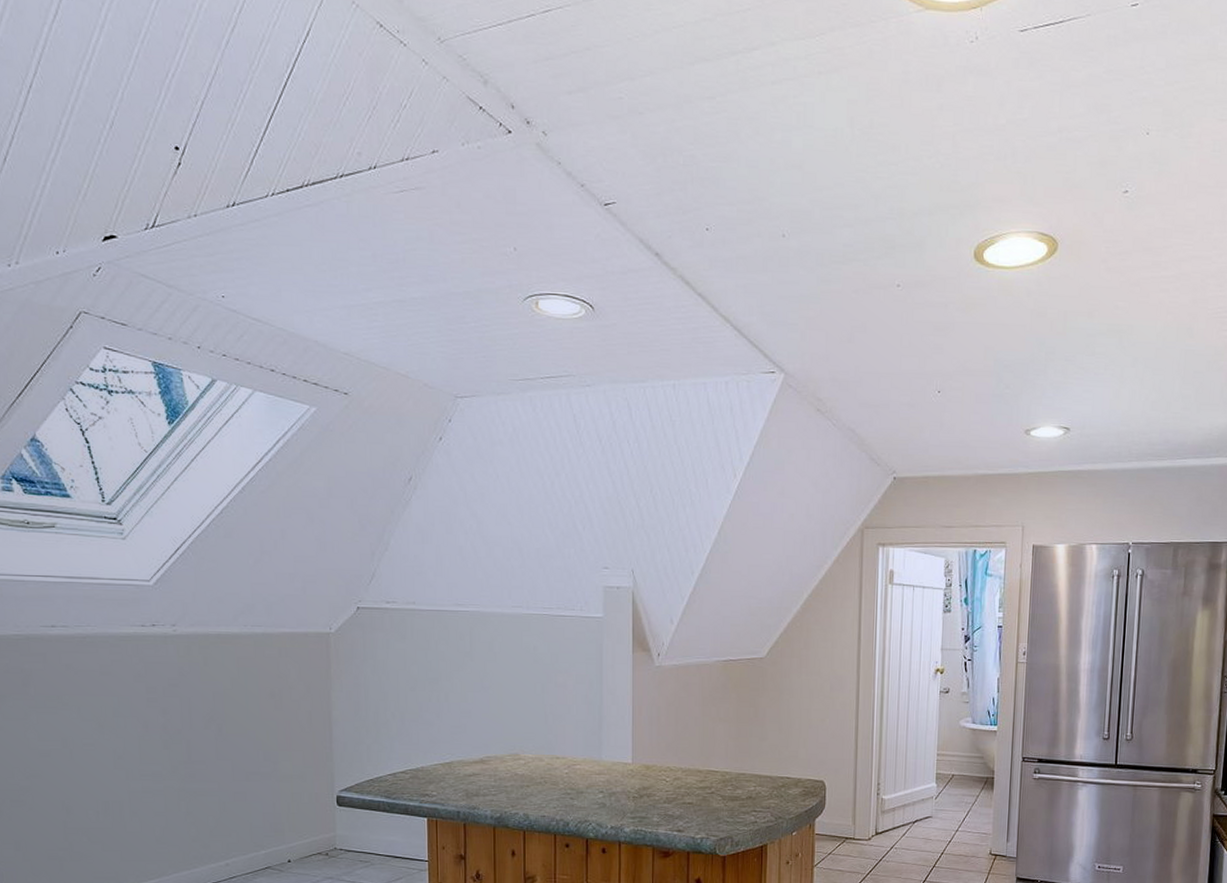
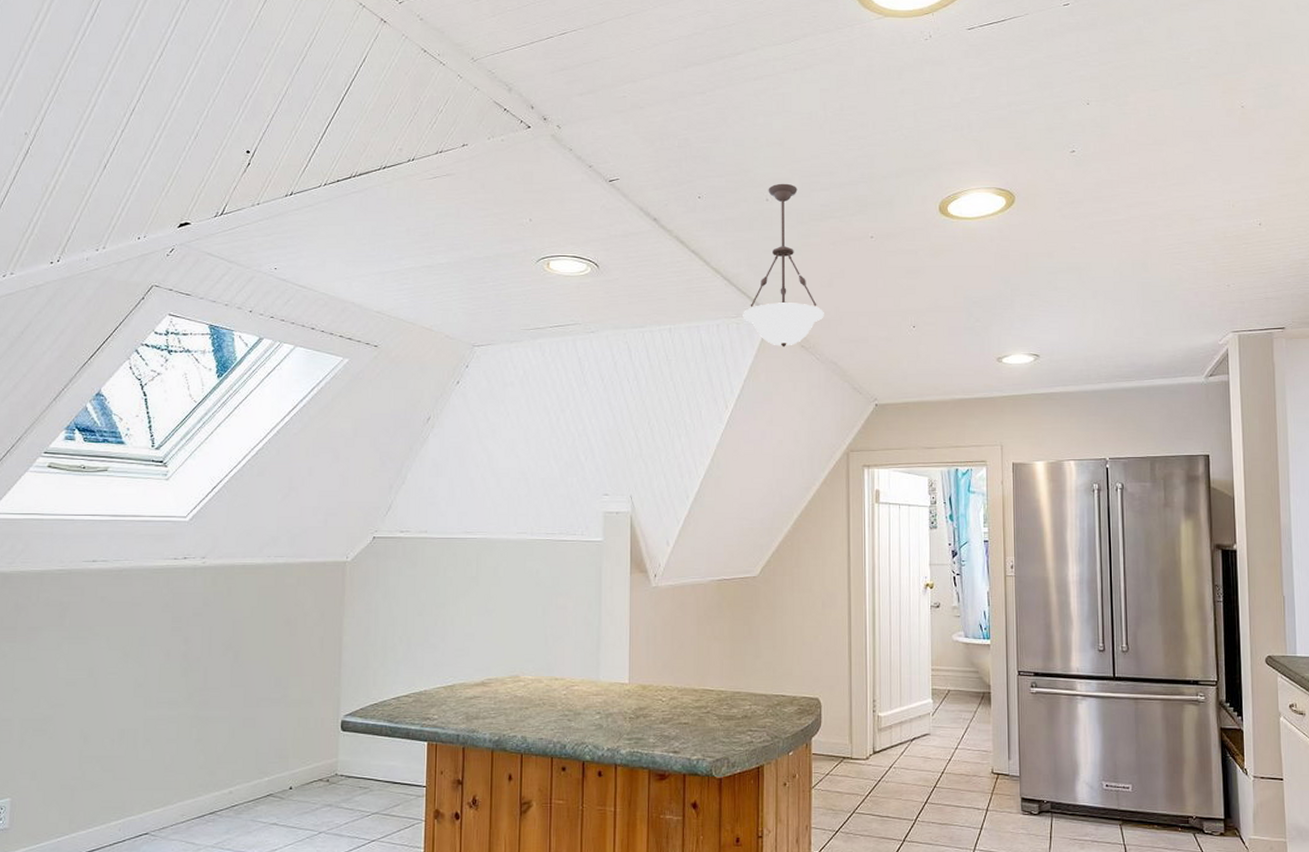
pendant light: none [754,216,843,411] -> present [743,183,824,348]

